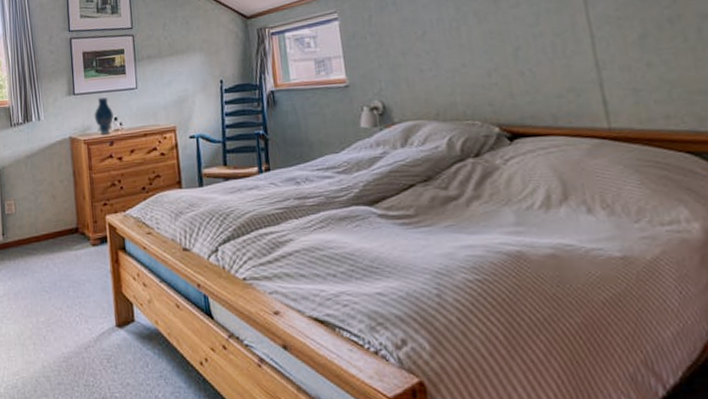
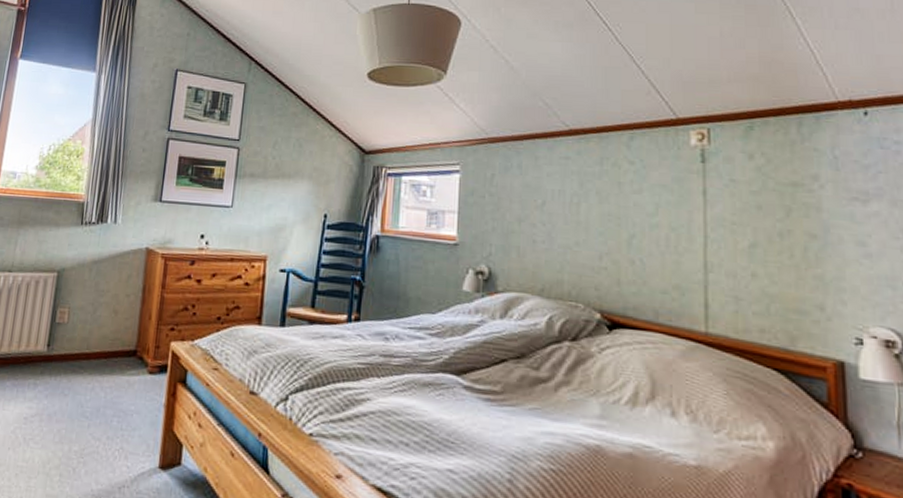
vase: present [94,97,114,134] -> none [178,210,202,252]

